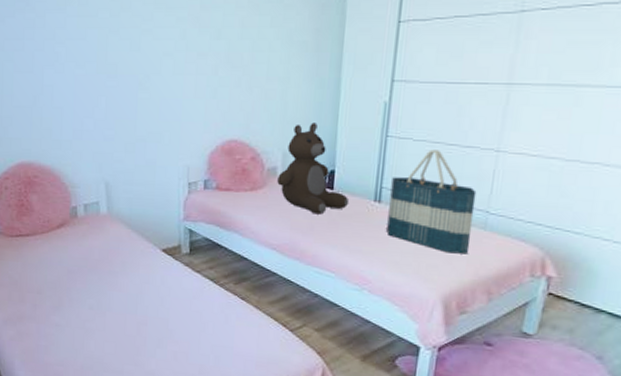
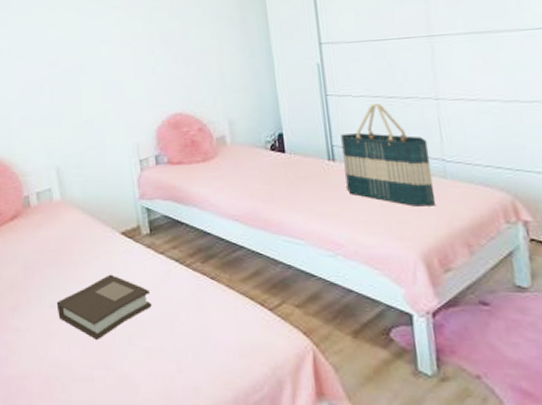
book: none [95,286,183,340] -> present [56,274,152,339]
bear: present [277,122,348,215] -> none [227,89,303,180]

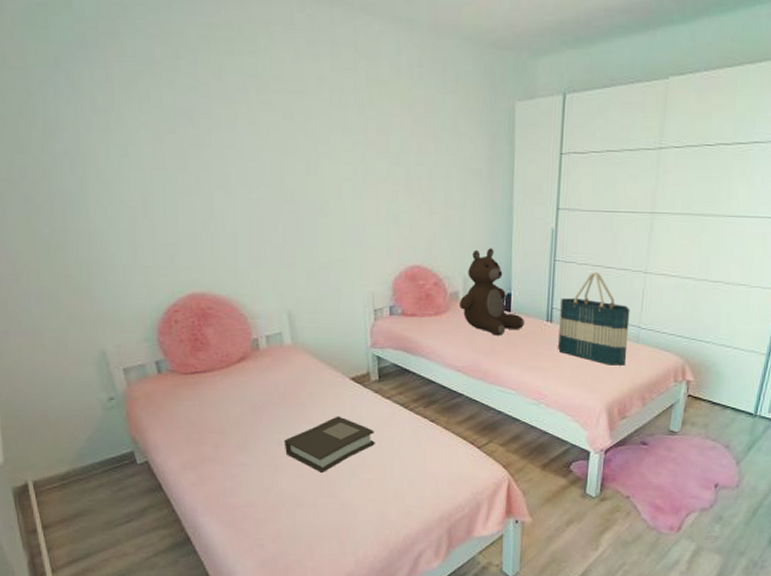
bear: none [227,89,303,180] -> present [459,248,524,336]

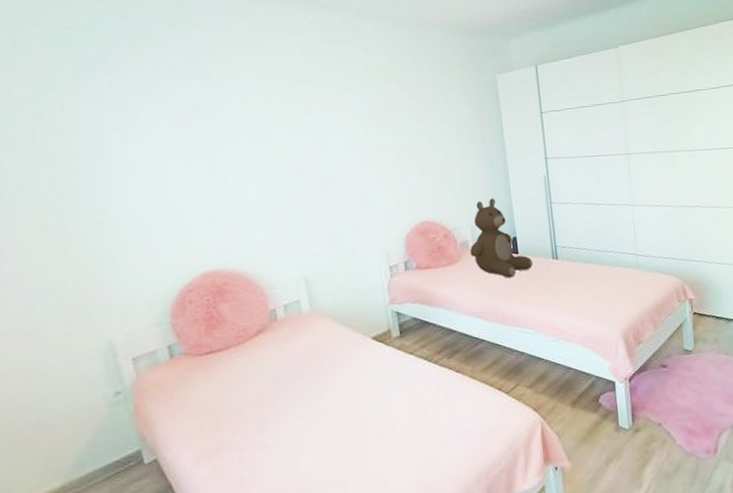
book: present [284,416,375,472] -> none [306,379,402,444]
tote bag: present [558,272,630,366] -> none [562,209,631,294]

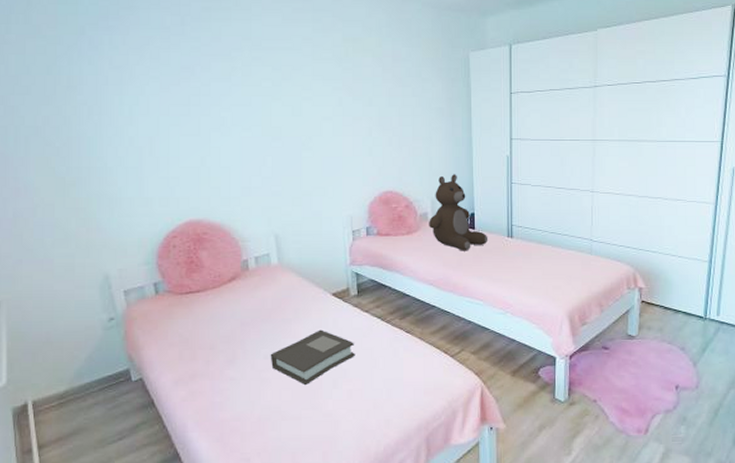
book: none [306,379,402,444] -> present [270,329,355,385]

